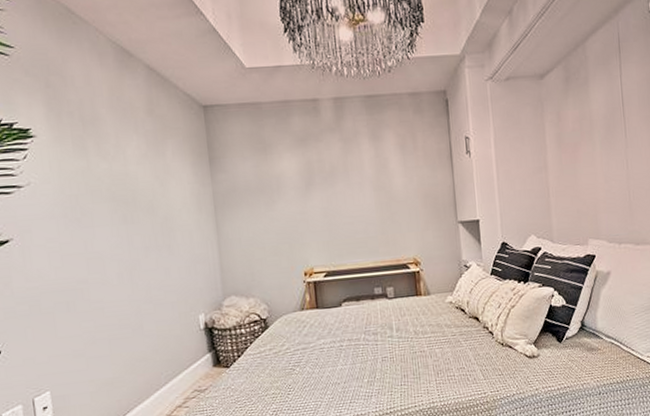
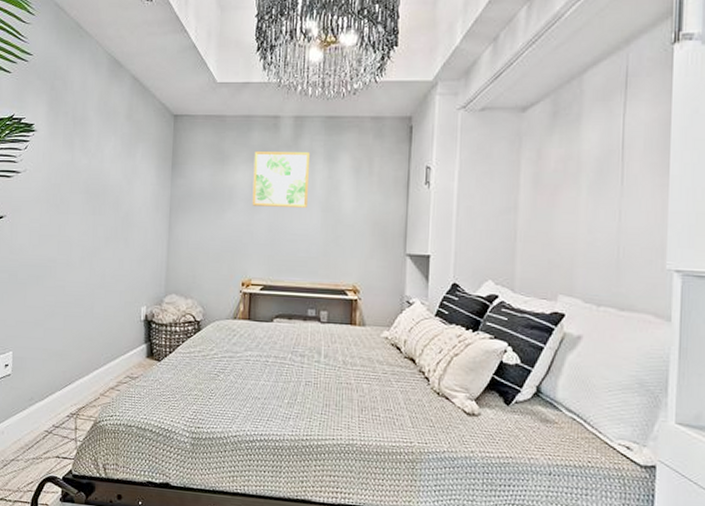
wall art: none [297,133,359,194] -> present [252,151,311,208]

